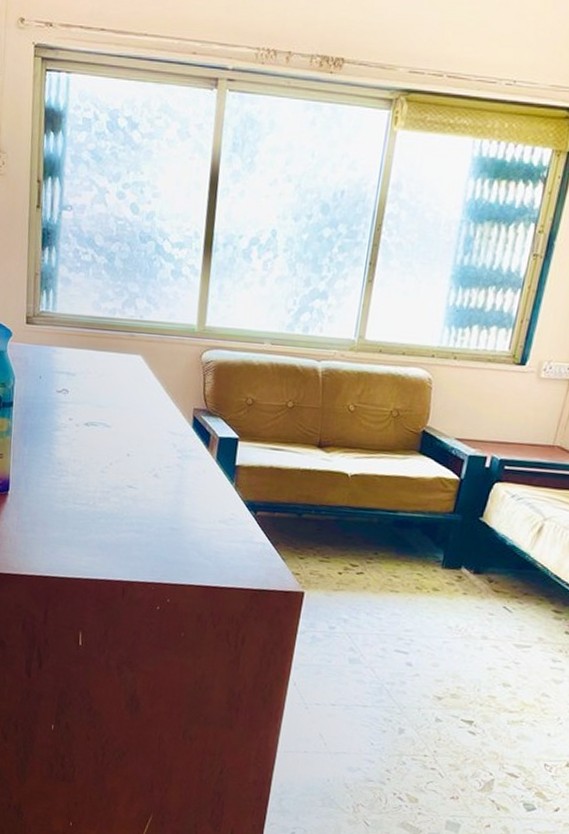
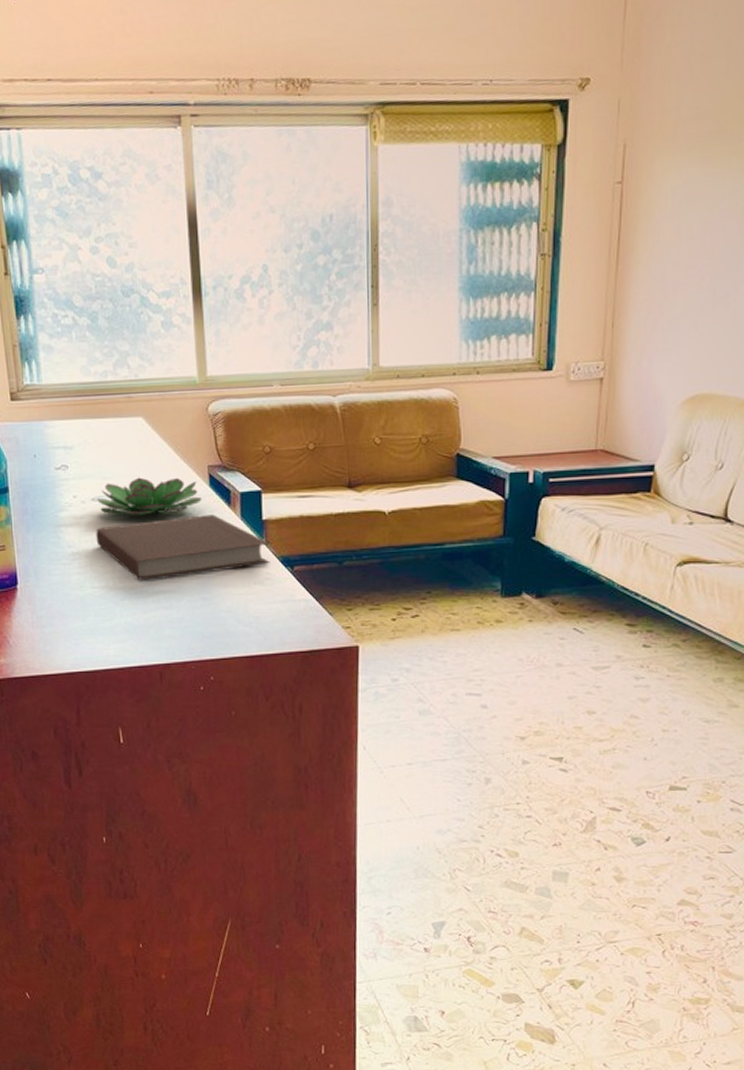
notebook: none [84,450,239,506] -> present [96,514,270,580]
succulent plant: none [90,410,184,447] -> present [97,477,202,516]

